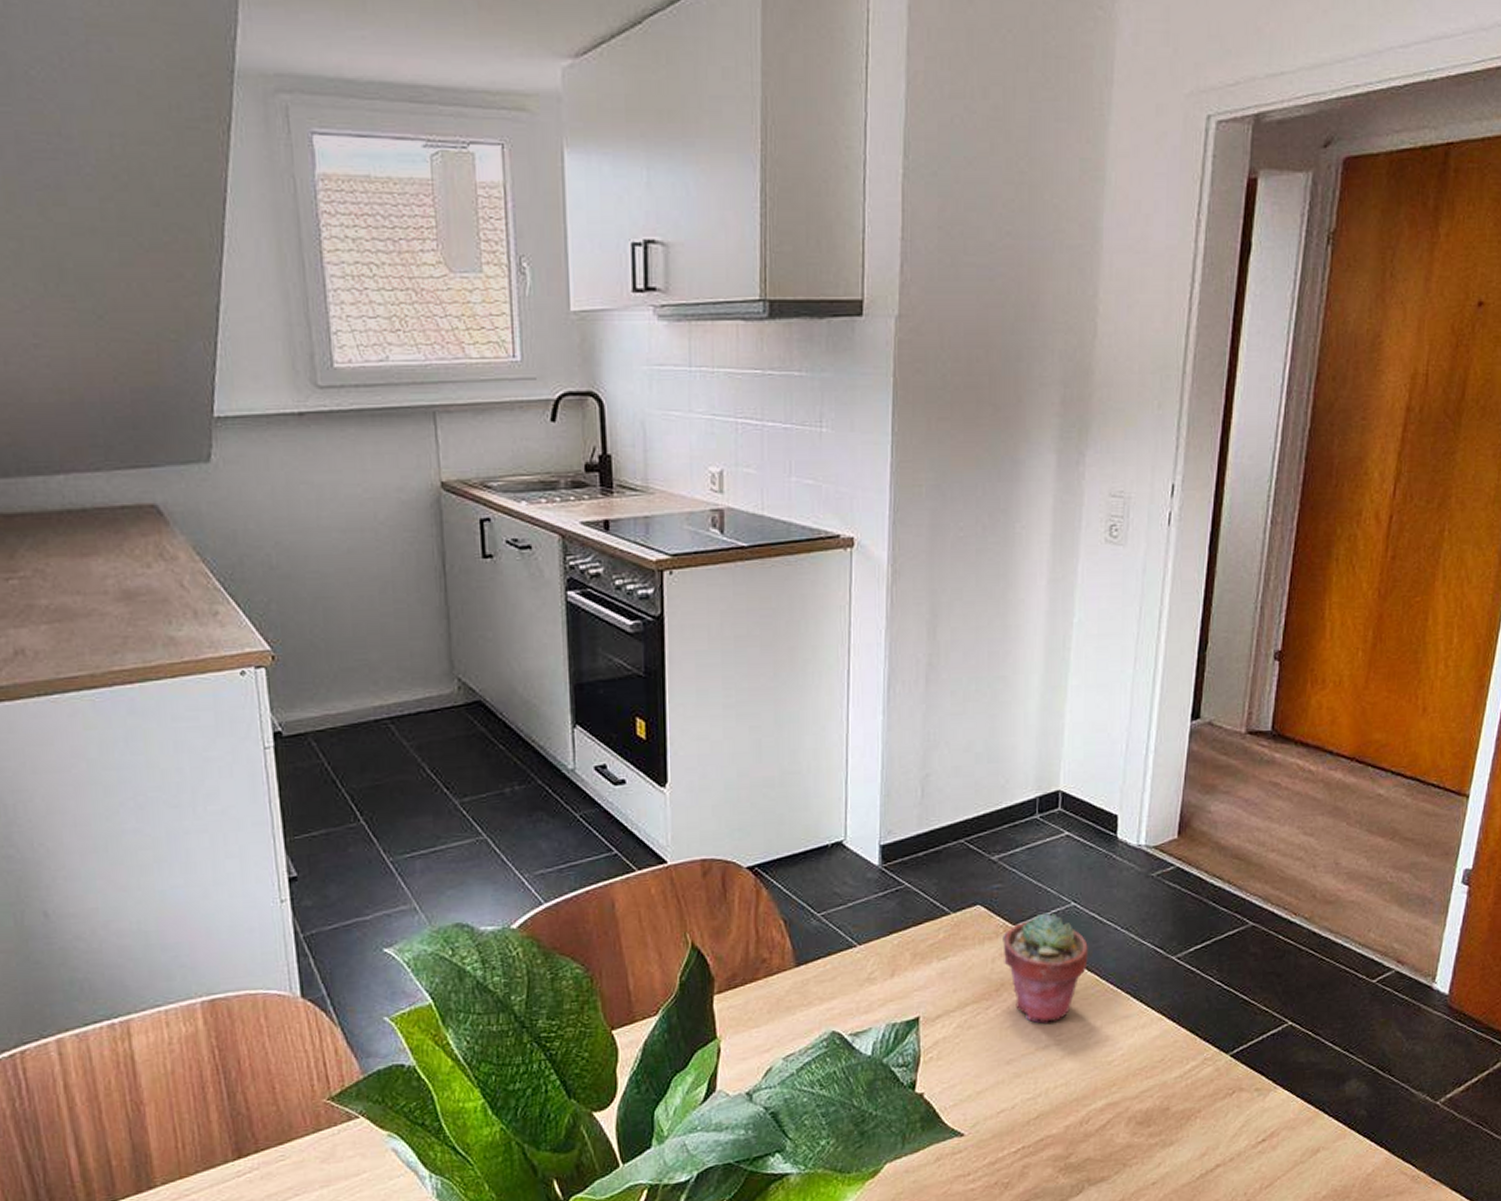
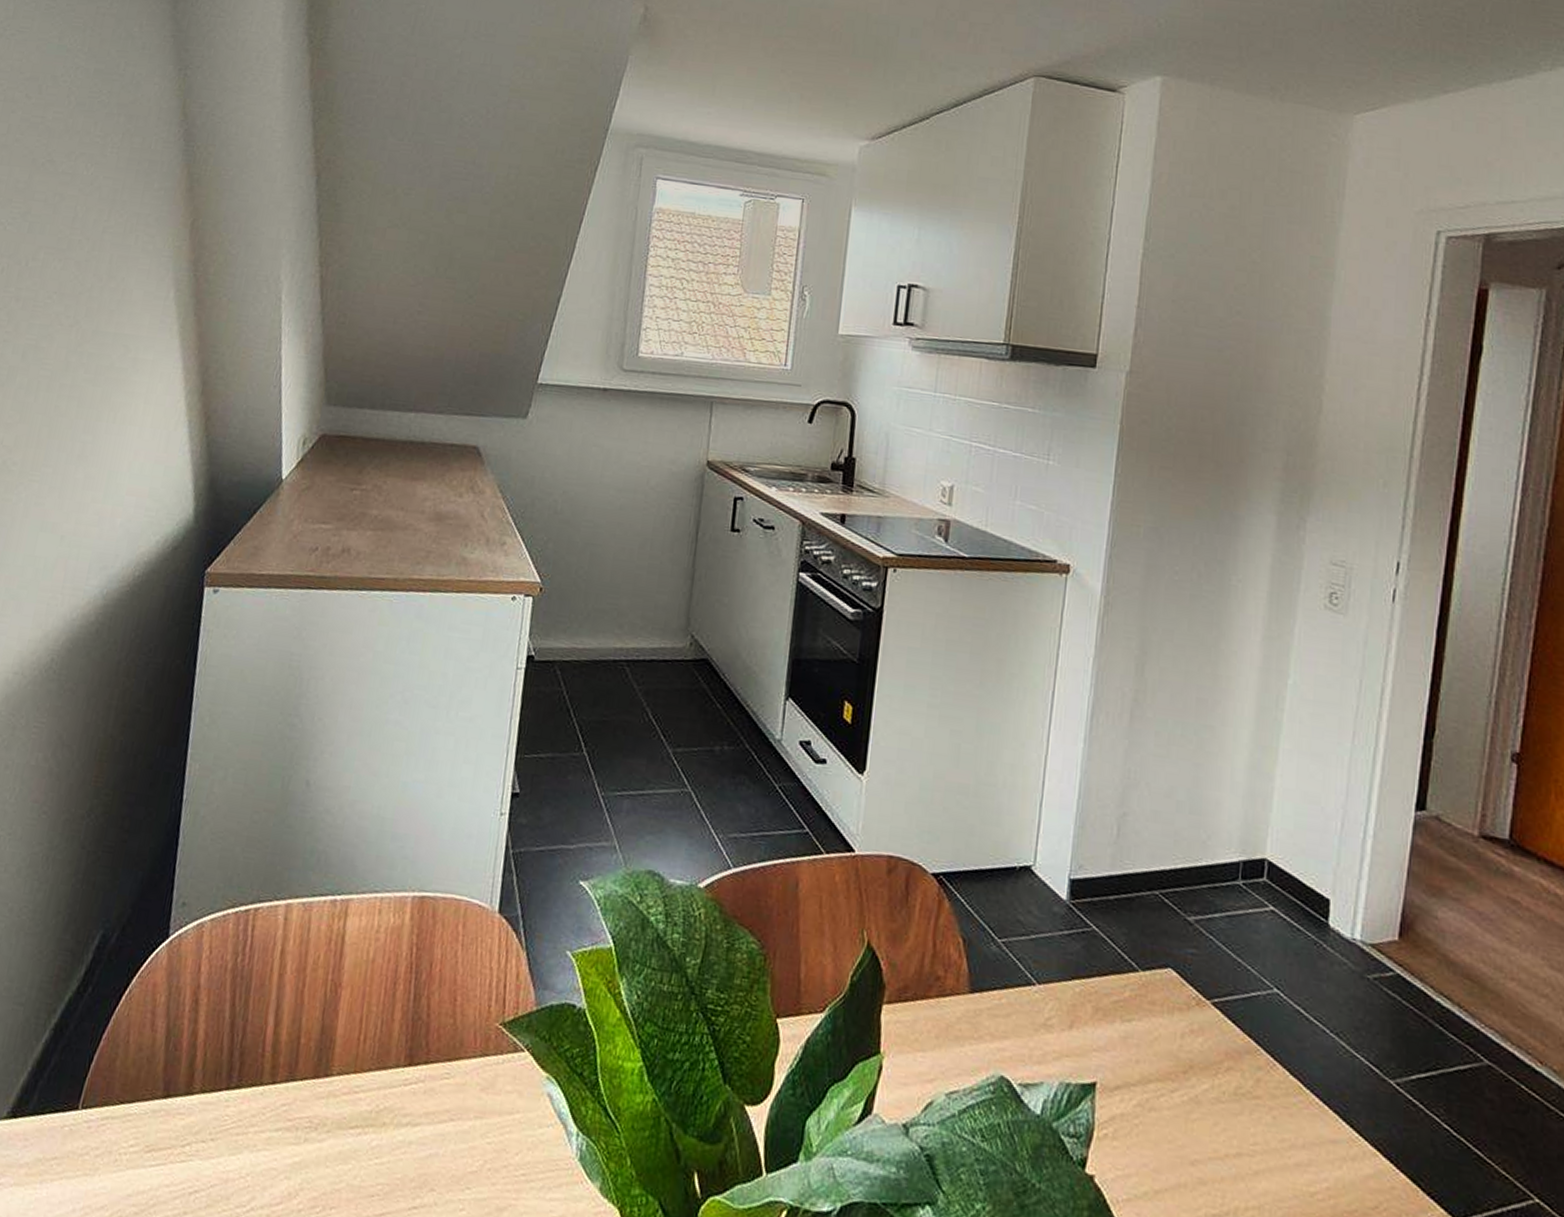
potted succulent: present [1003,912,1088,1024] -> none [1194,993,1291,1127]

